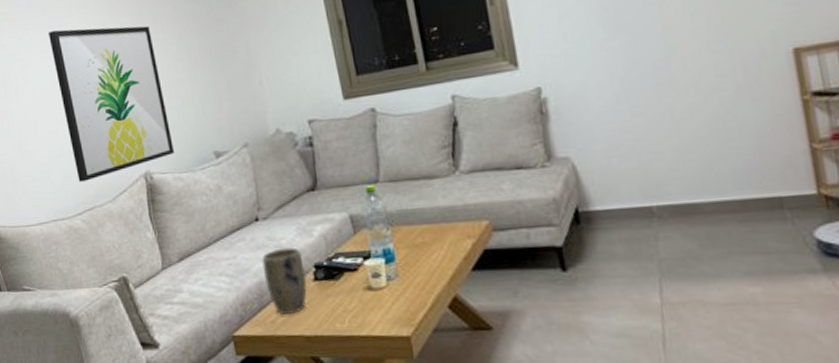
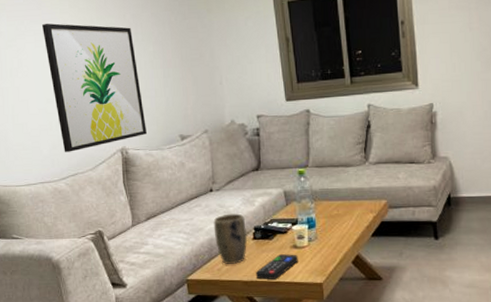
remote control: none [320,298,375,334] -> present [255,254,298,280]

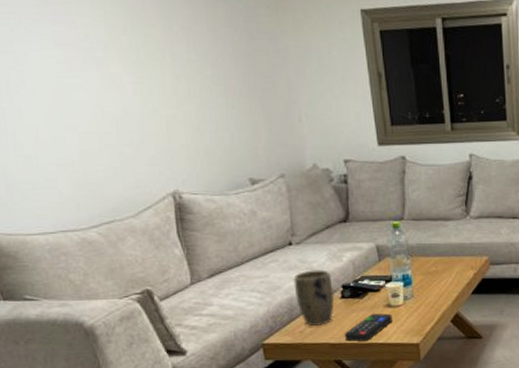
wall art: present [42,23,147,152] -> none [52,26,206,194]

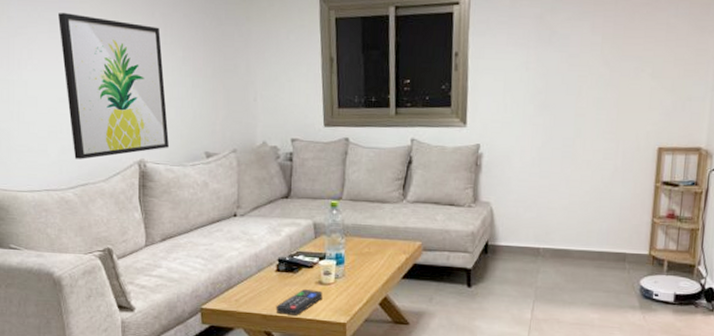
wall art: none [52,26,206,194] -> present [58,12,169,159]
plant pot: present [293,269,335,326] -> none [234,241,271,296]

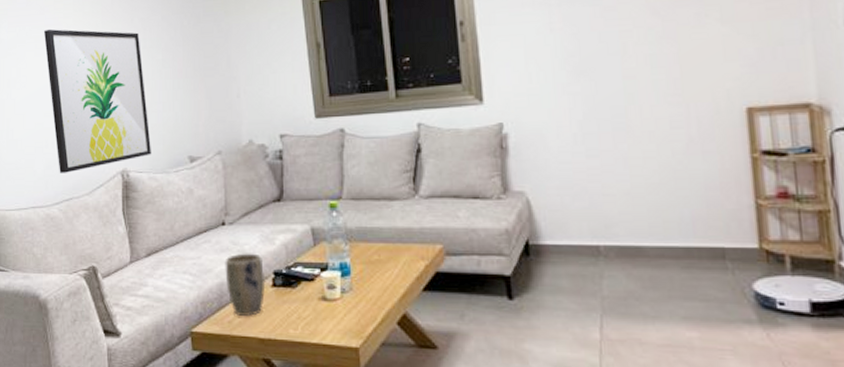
plant pot: none [234,241,271,296] -> present [225,253,266,316]
remote control: present [275,289,323,315] -> none [274,307,328,339]

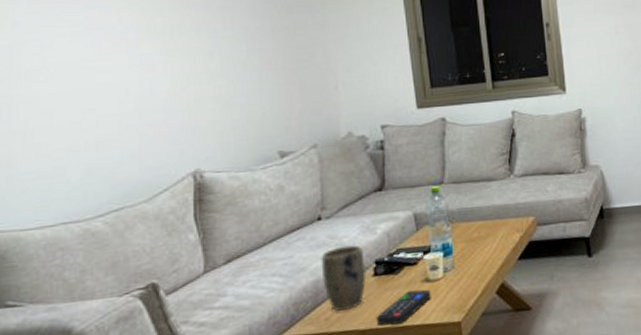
wall art: present [44,28,151,173] -> none [84,12,232,180]
remote control: none [274,307,328,339] -> present [376,289,431,326]

